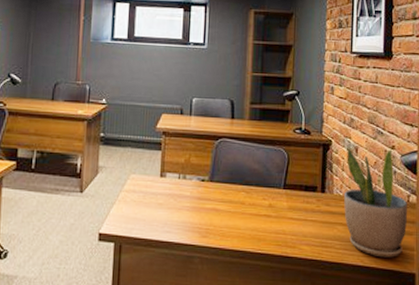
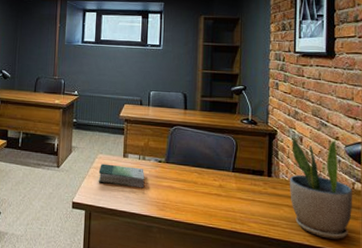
book: none [130,185,186,213] -> present [98,163,145,188]

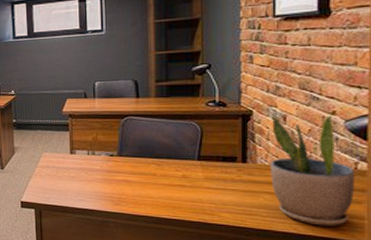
book: present [98,163,145,188] -> none [45,162,97,184]

